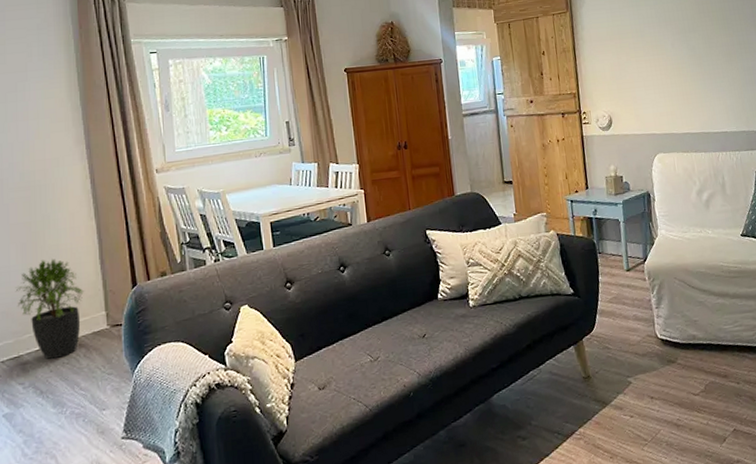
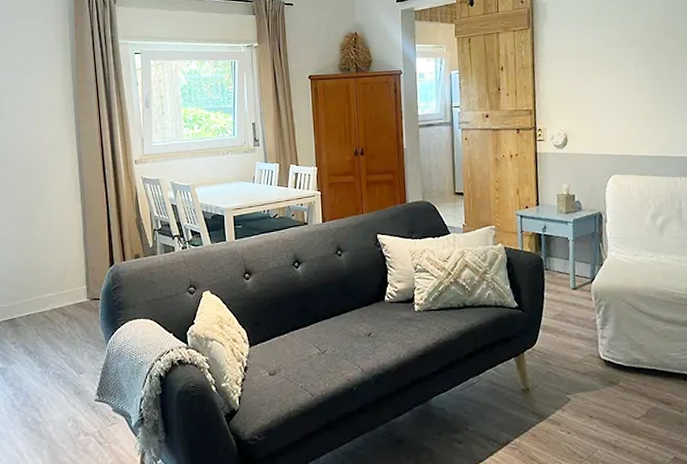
potted plant: present [15,258,84,359] -> none [12,235,69,324]

